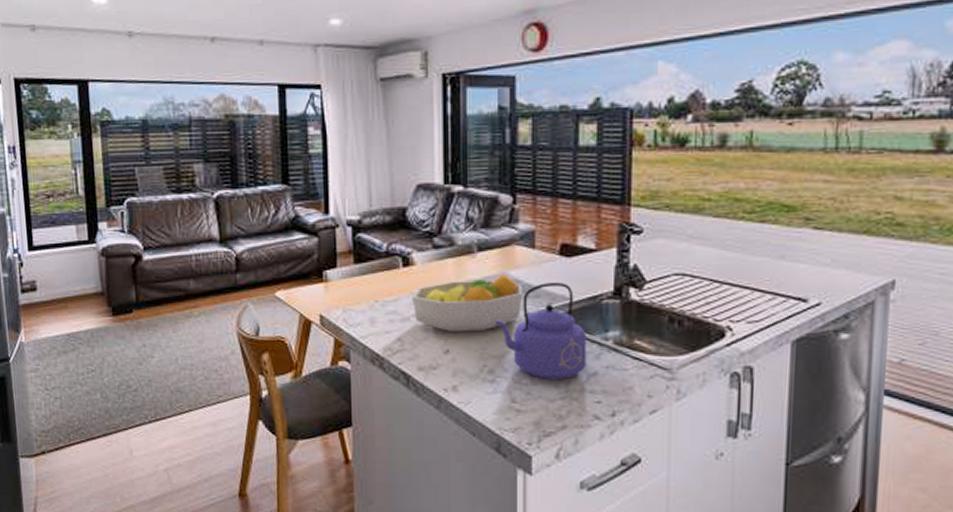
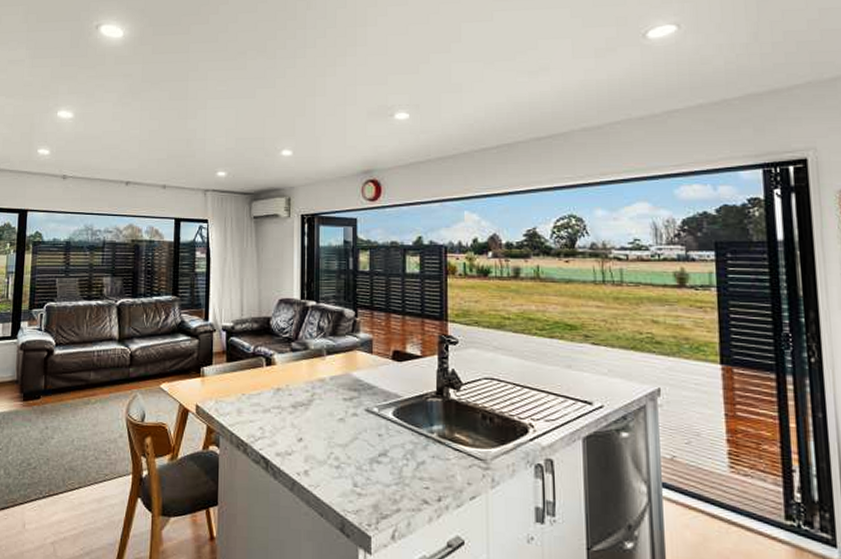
fruit bowl: present [411,273,523,332] -> none [272,373,363,423]
kettle: present [495,281,587,380] -> none [340,382,416,467]

